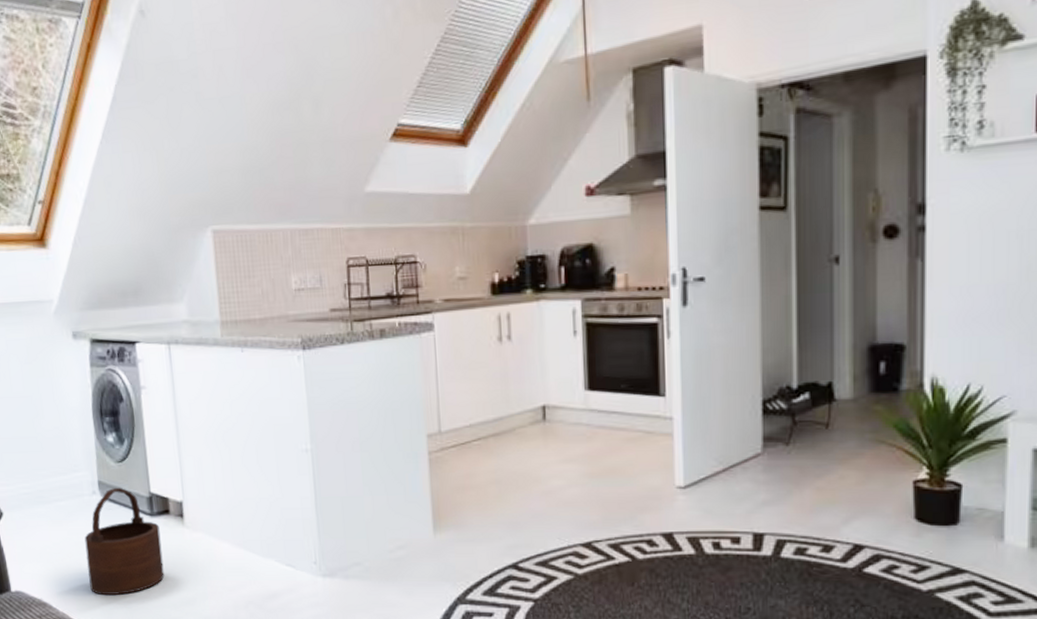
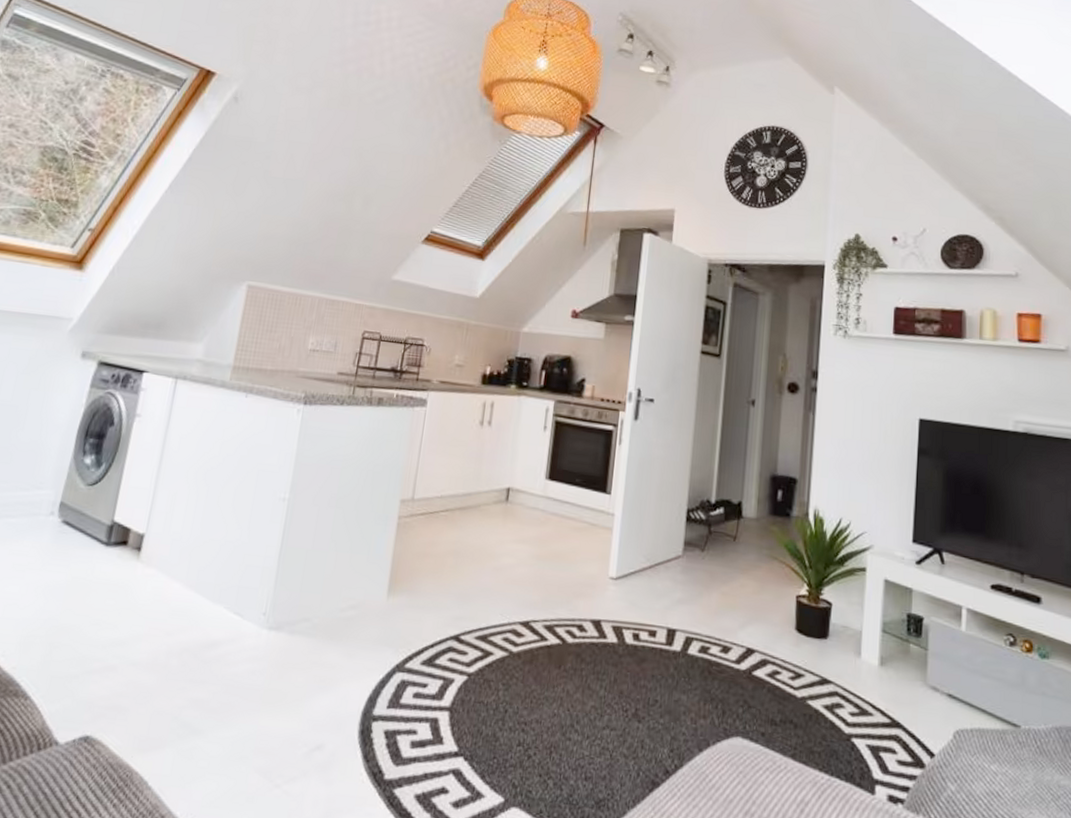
wooden bucket: present [84,488,165,596] -> none [13,511,112,628]

